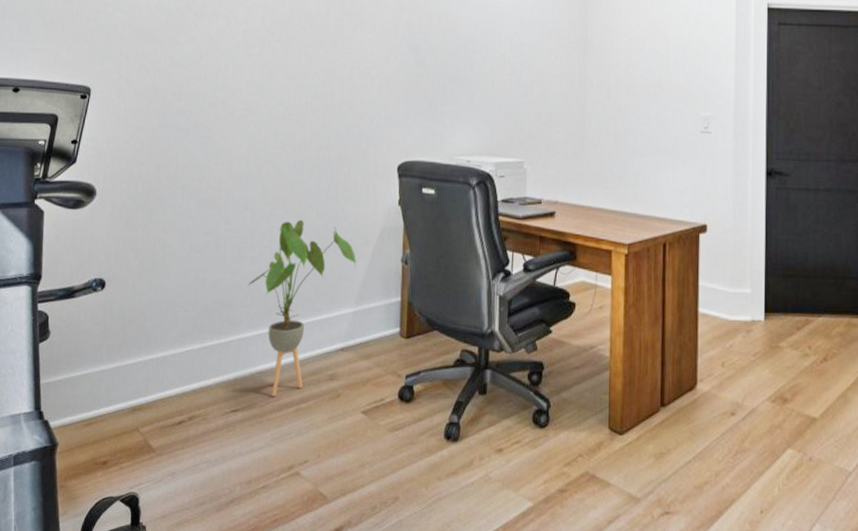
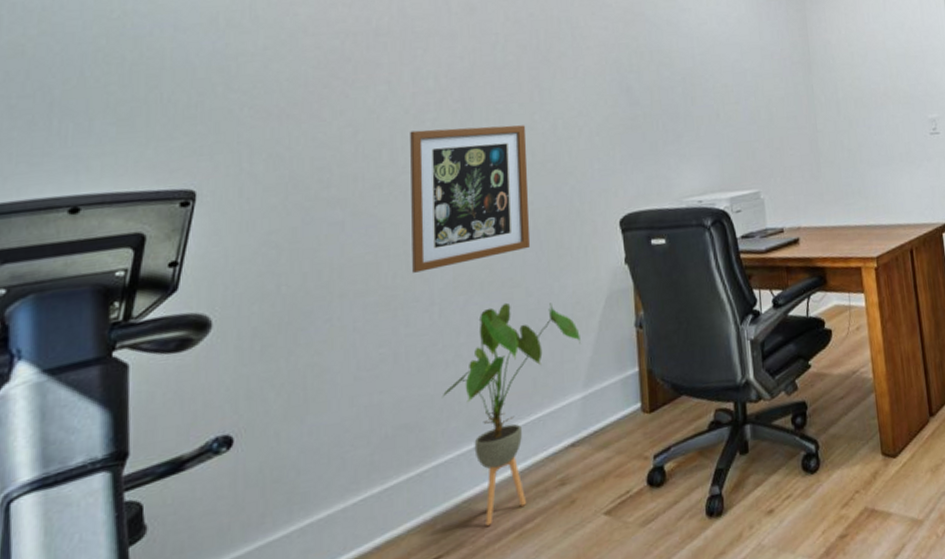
wall art: none [234,62,329,181] -> present [410,125,531,273]

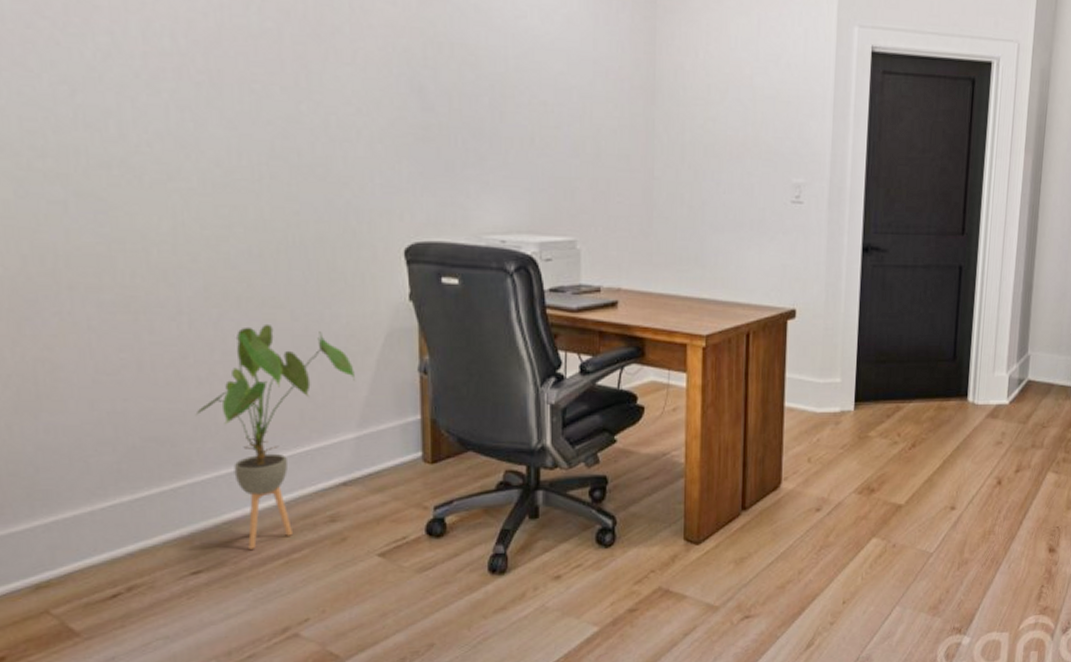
wall art: present [410,125,531,273] -> none [142,101,297,274]

